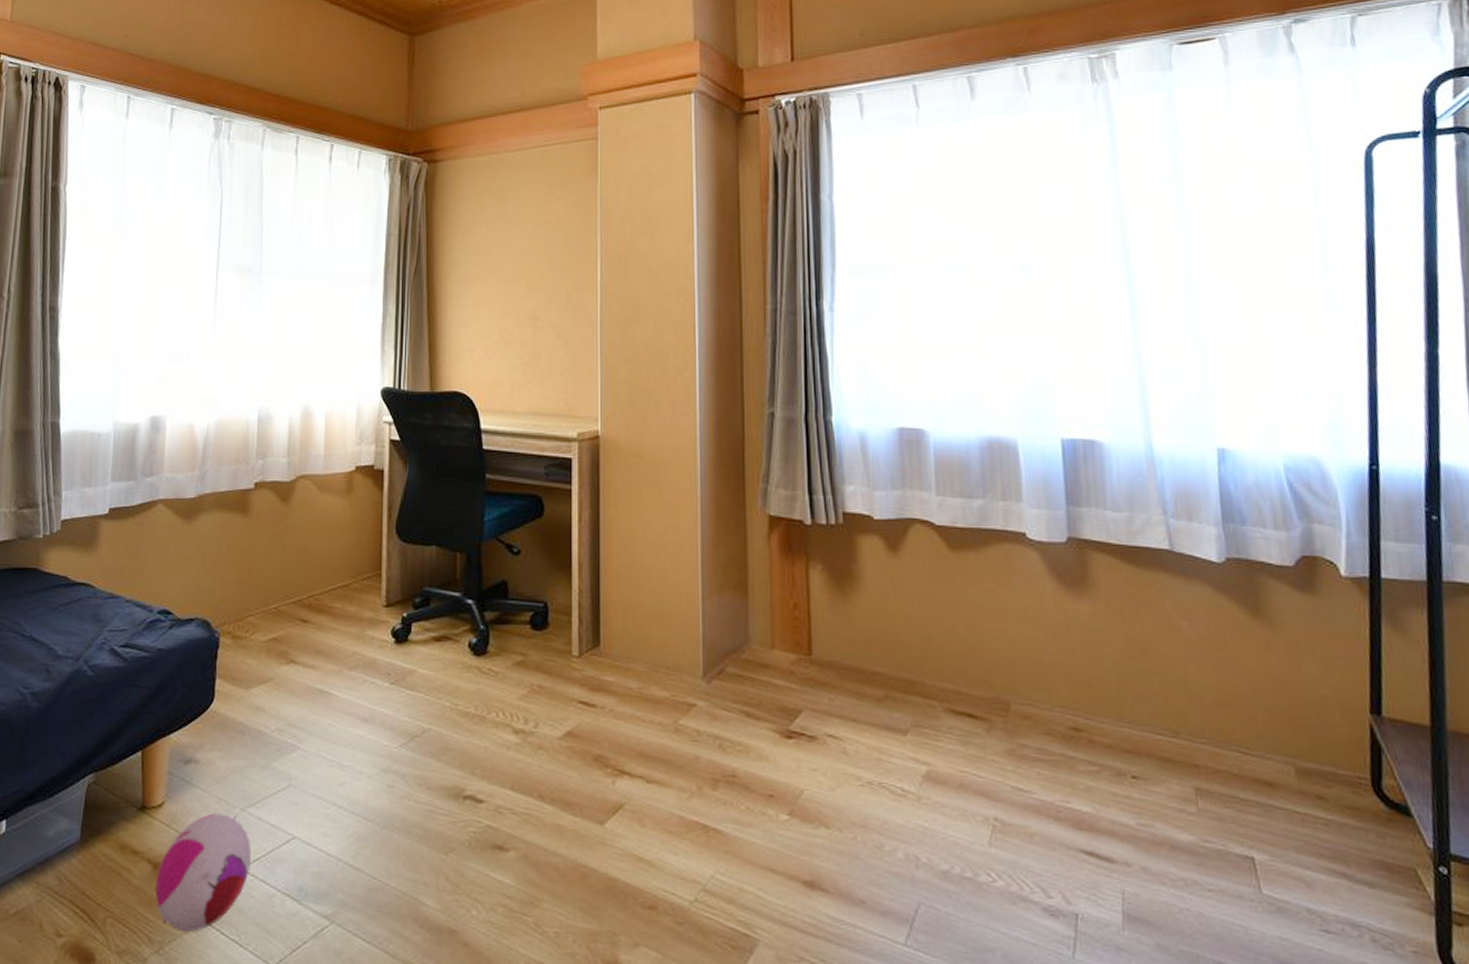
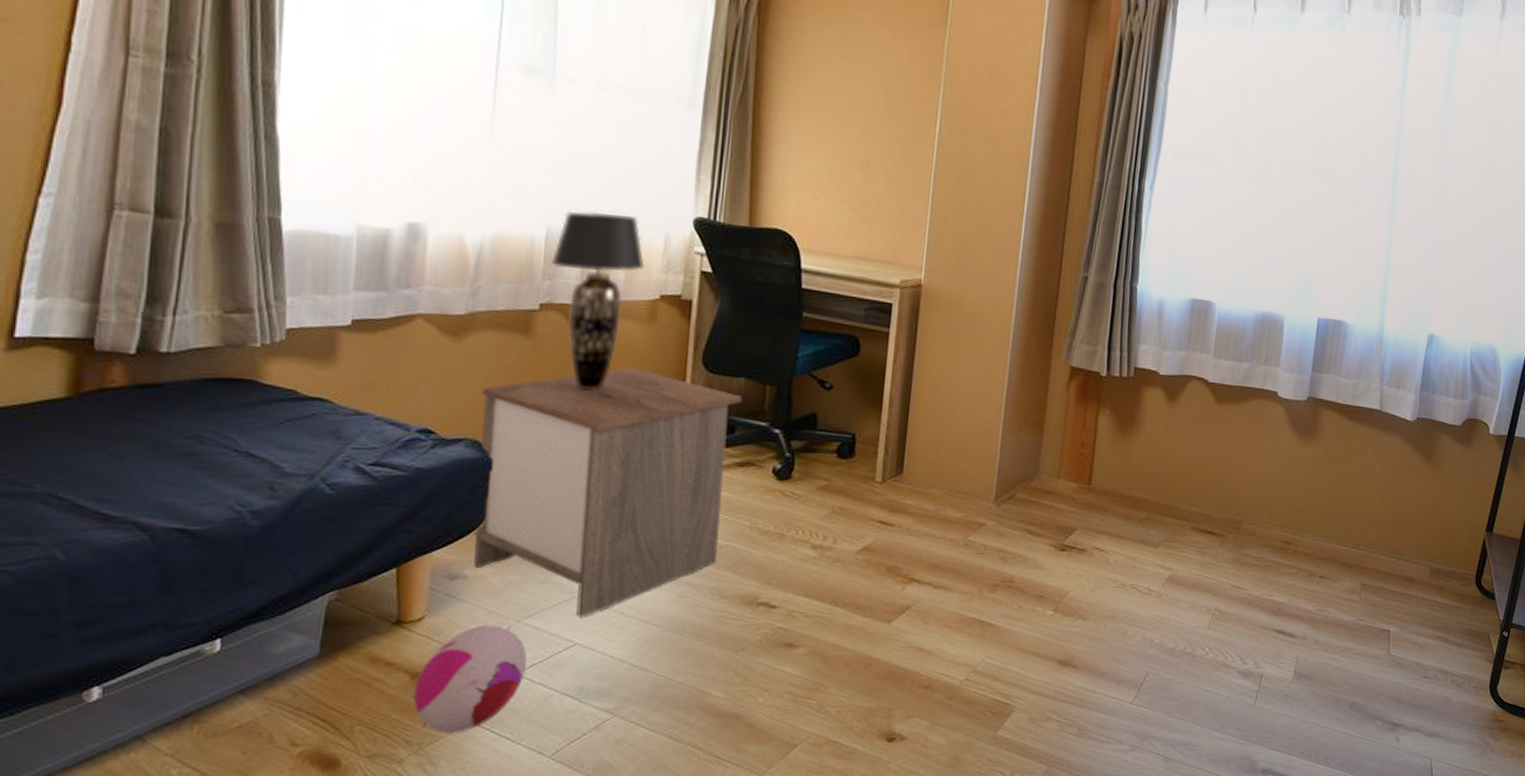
nightstand: none [205,540,435,808] -> present [474,367,743,618]
table lamp: none [262,391,341,566] -> present [550,211,645,391]

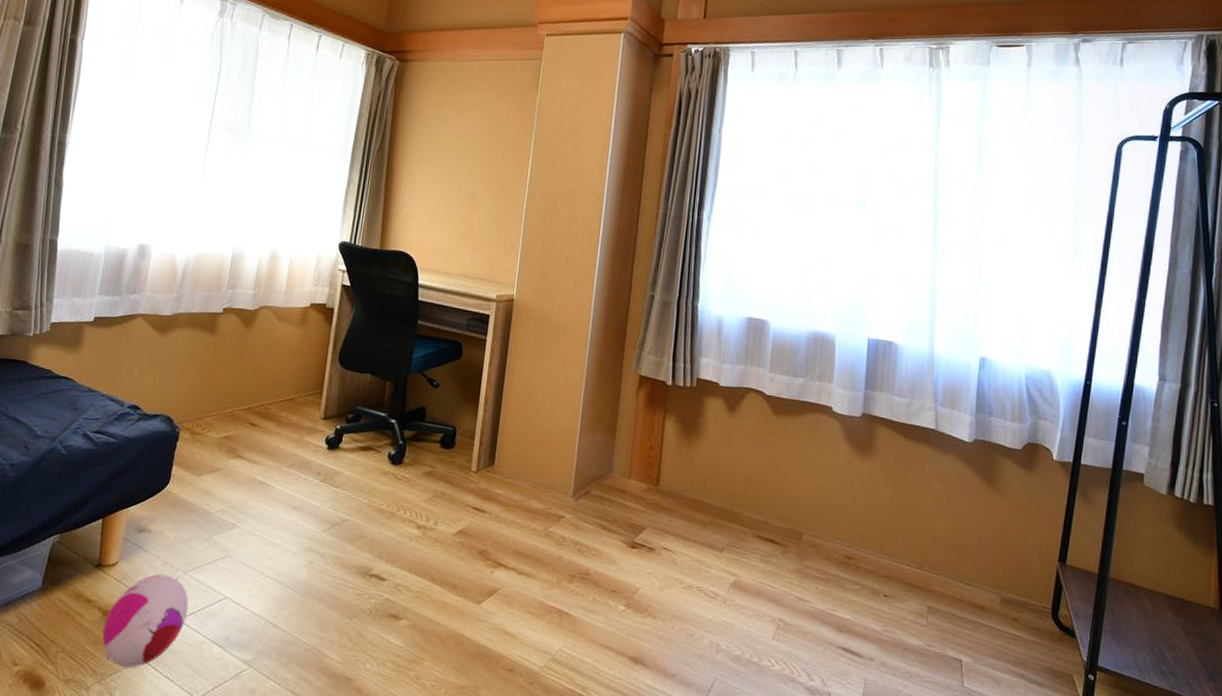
nightstand: present [474,367,743,618] -> none [157,361,368,575]
table lamp: present [550,211,645,391] -> none [234,236,301,380]

